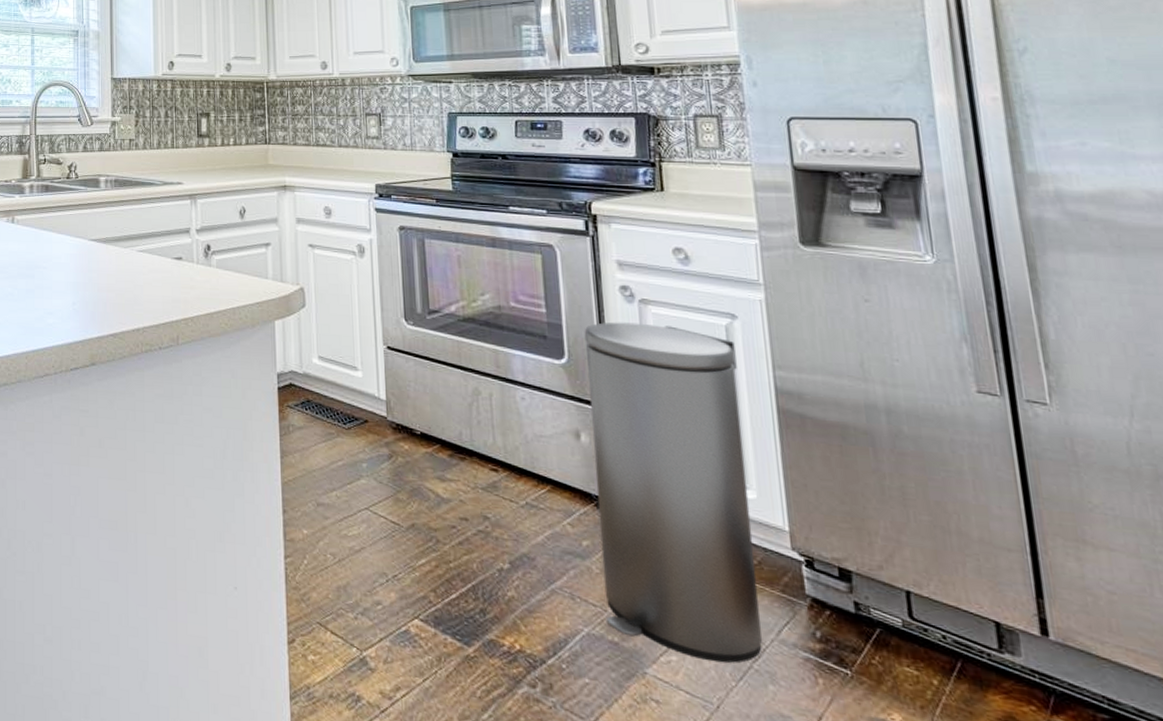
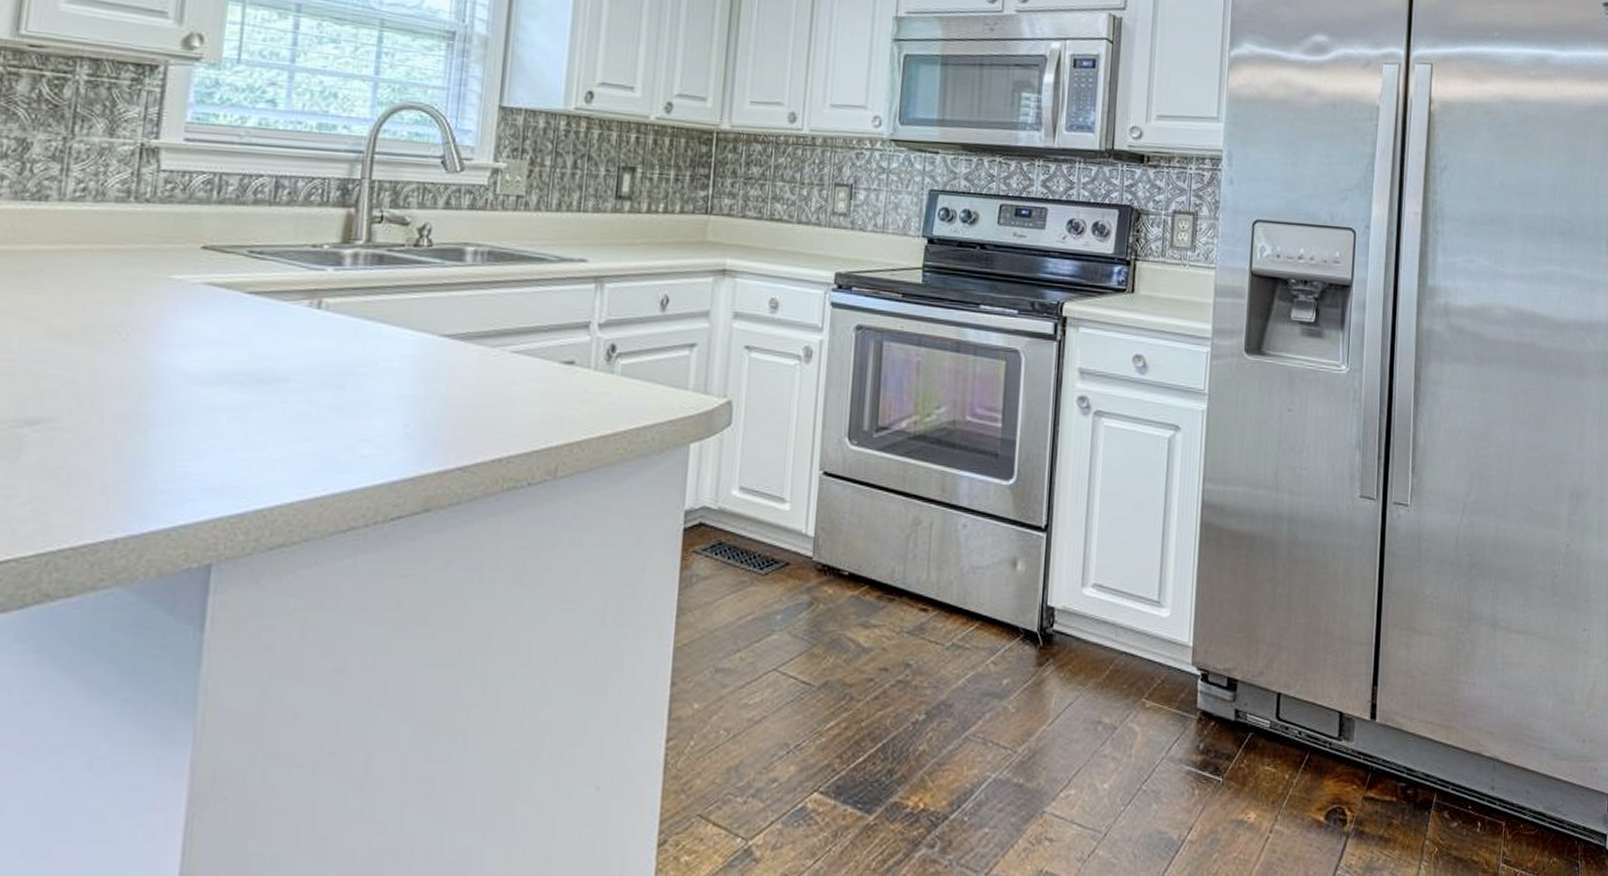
pedal bin: present [584,322,763,663] -> none [1014,436,1174,788]

